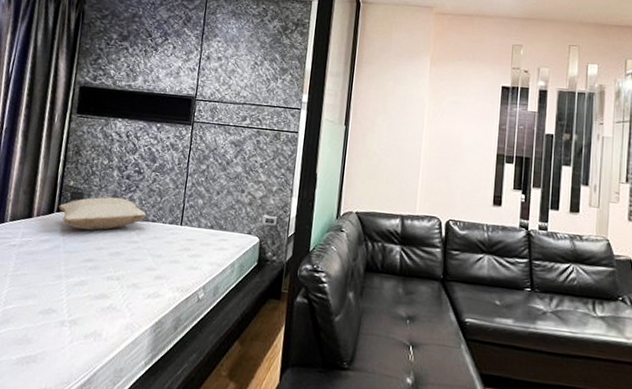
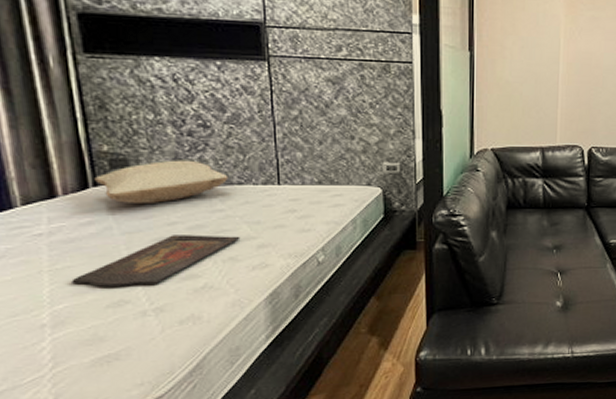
tray: none [23,258,145,299] -> present [71,235,241,287]

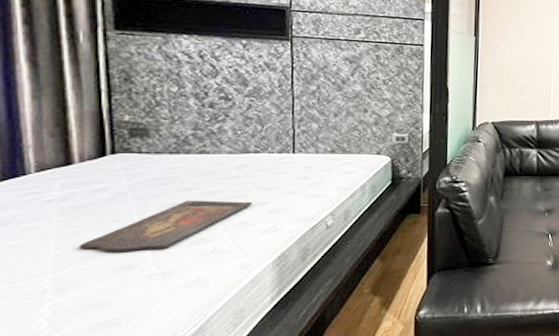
pillow: present [95,160,229,205] -> none [113,129,246,172]

